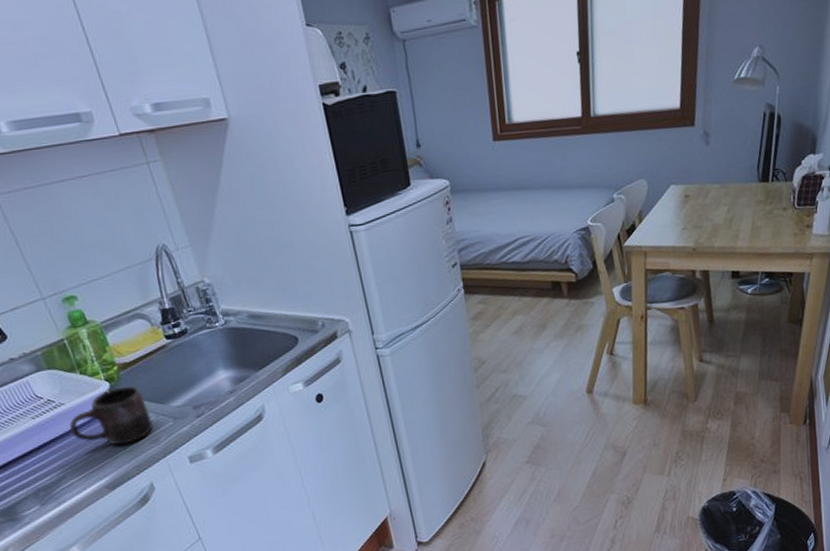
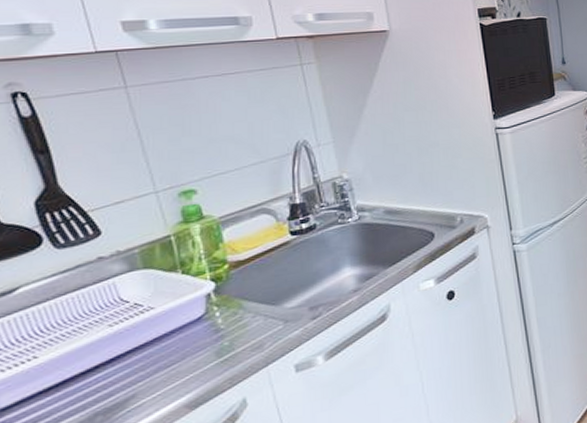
mug: present [68,386,153,445] -> none [154,286,260,355]

